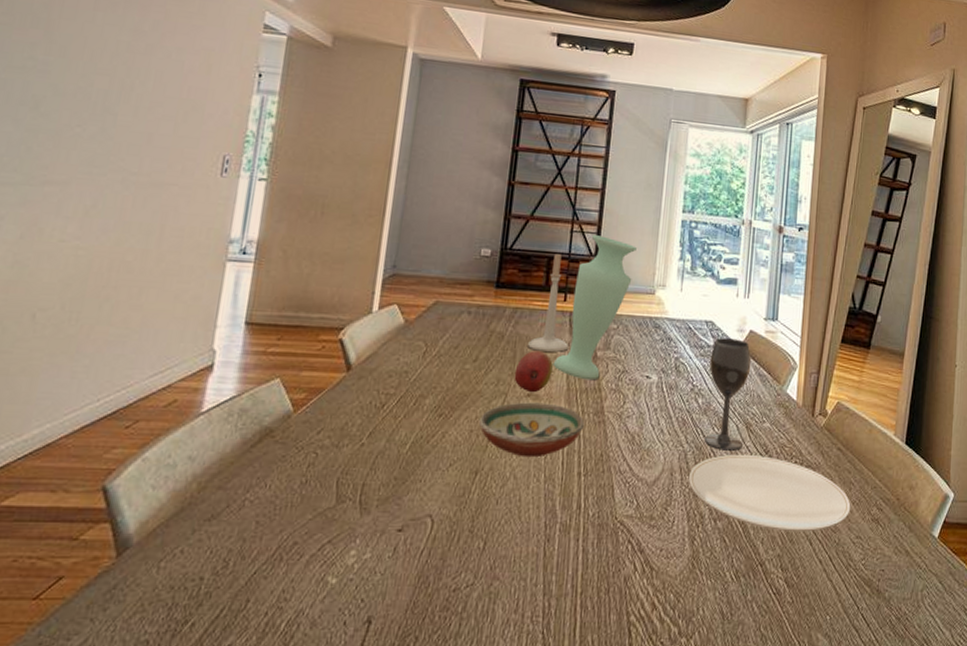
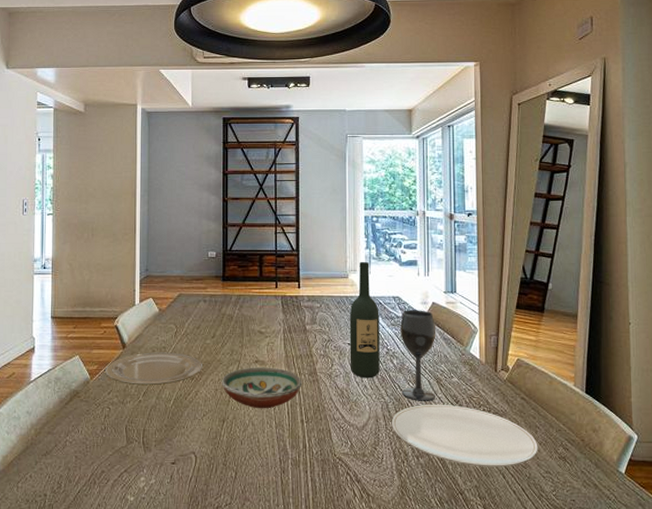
plate: none [317,377,456,424] -> present [105,352,202,386]
fruit: present [514,350,553,393] -> none [244,327,272,360]
candlestick: present [528,253,570,353] -> none [252,250,284,329]
vase: present [553,234,637,381] -> none [272,233,329,349]
wine bottle: none [645,275,688,421] -> present [349,261,380,378]

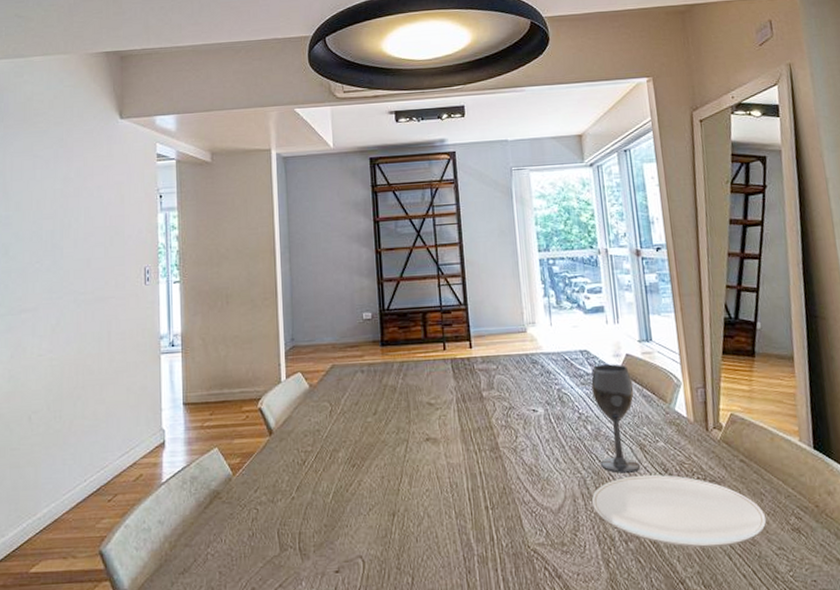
plate: present [105,352,202,386] -> none [250,435,365,479]
decorative bowl: present [221,367,302,409] -> none [387,445,484,497]
wine bottle: present [349,261,380,378] -> none [531,311,573,450]

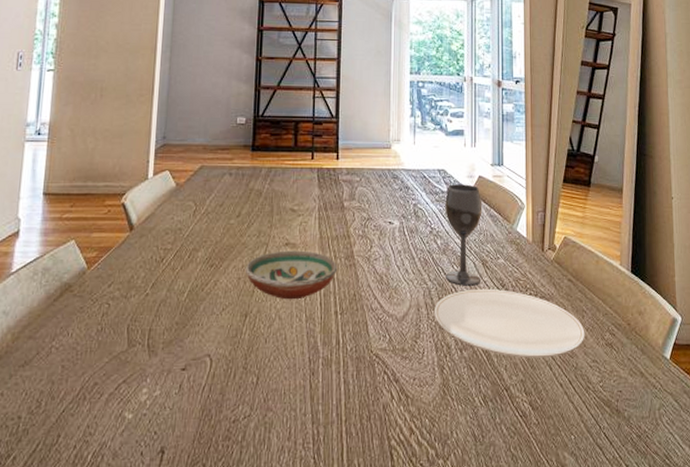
decorative bowl: none [387,445,484,497] -> present [244,250,338,300]

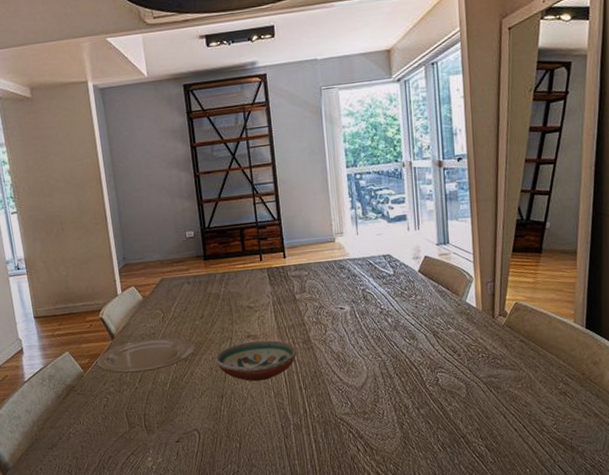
plate: none [106,235,224,276] -> present [97,337,195,373]
plate: present [433,288,585,359] -> none [389,355,539,411]
wine glass: present [445,184,482,286] -> none [392,265,433,356]

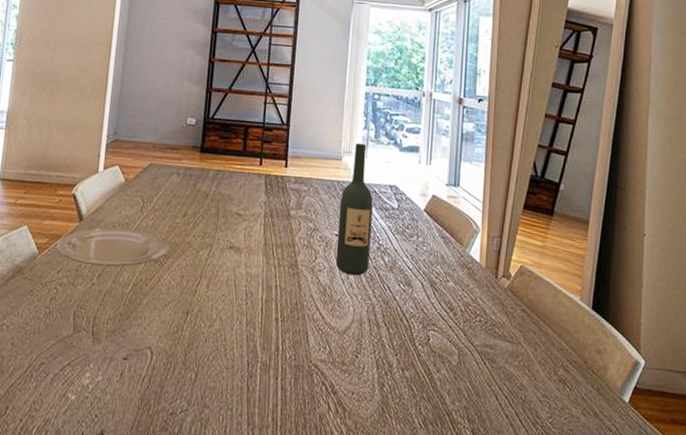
decorative bowl: present [215,340,297,382] -> none [188,253,281,303]
wine bottle: none [339,222,375,340] -> present [335,142,373,276]

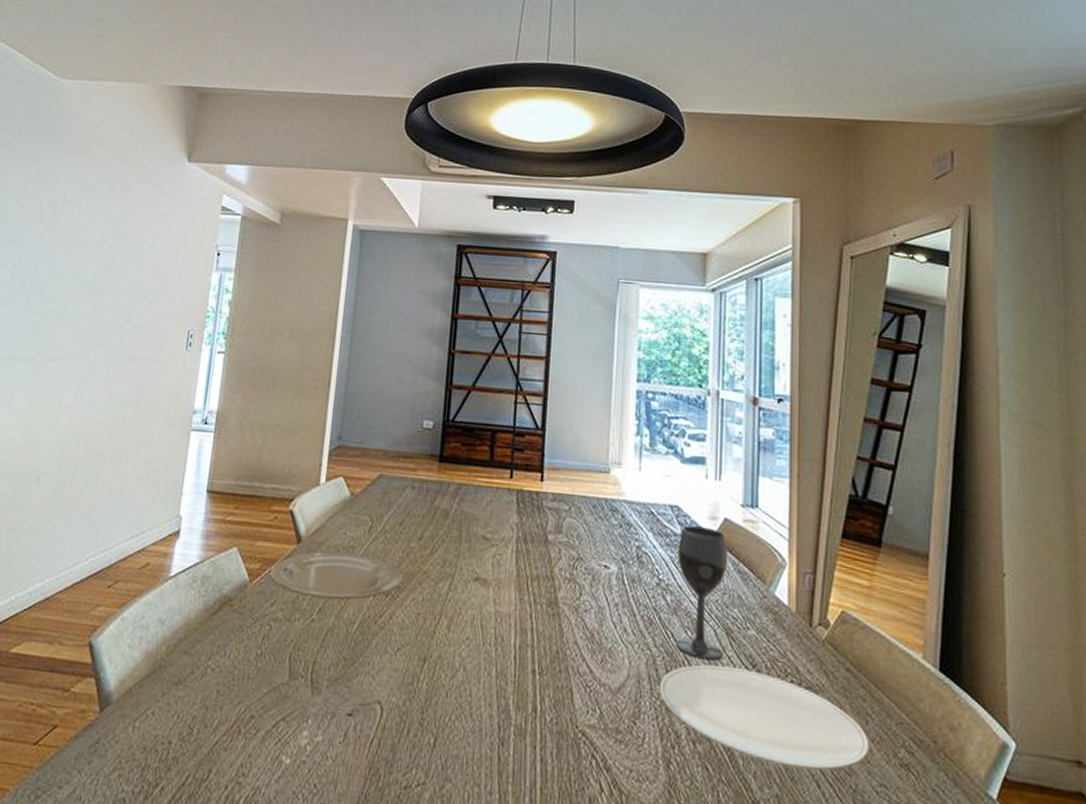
wine bottle: present [335,142,373,276] -> none [605,451,650,619]
plate: none [376,309,537,388] -> present [658,664,870,771]
wine glass: none [391,201,435,307] -> present [676,525,728,661]

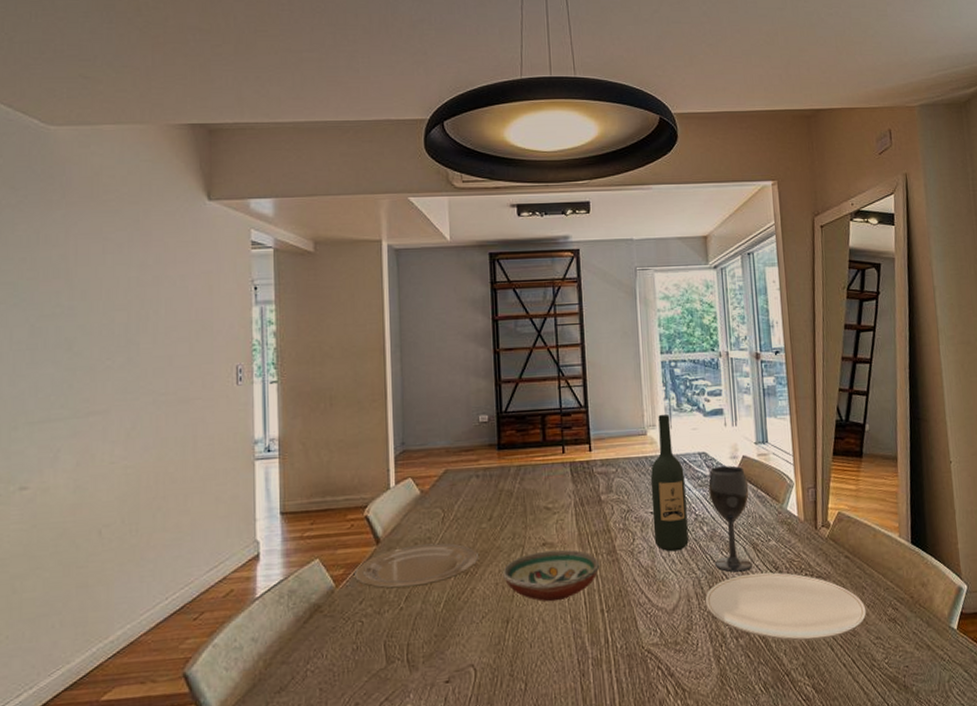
decorative bowl: none [425,586,538,649] -> present [502,549,600,602]
wine bottle: none [605,451,650,619] -> present [650,414,689,552]

